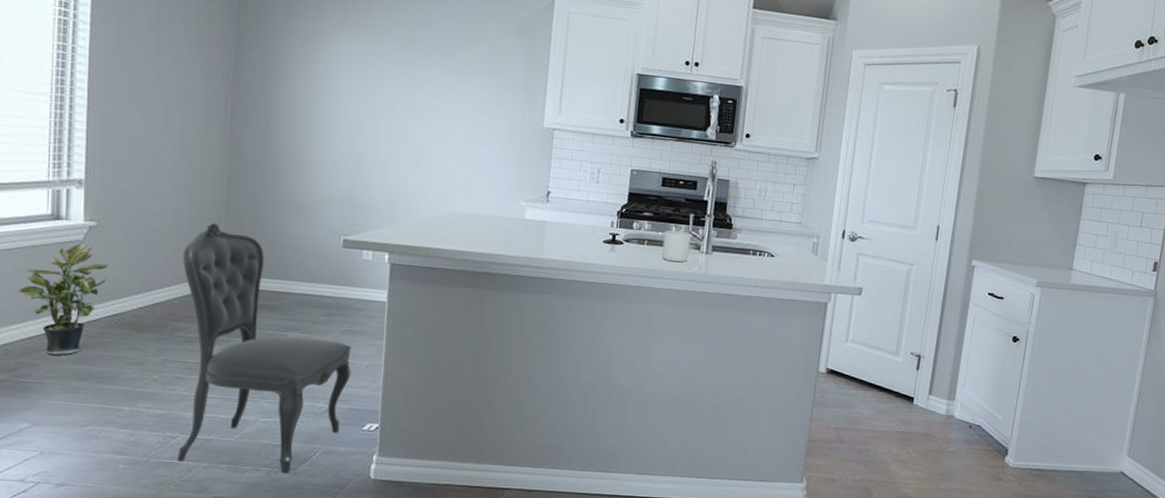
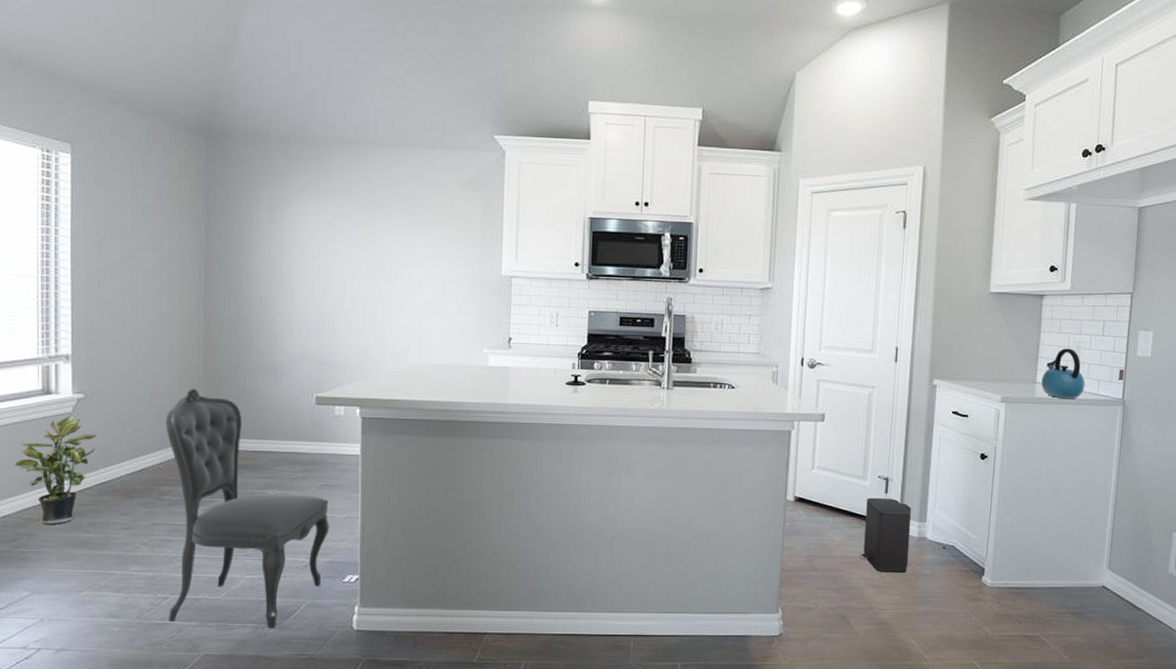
mug: present [662,230,691,263] -> none [624,368,652,400]
pedal bin: none [886,373,942,449] -> present [859,497,912,573]
kettle: none [1077,237,1120,288] -> present [1041,348,1085,399]

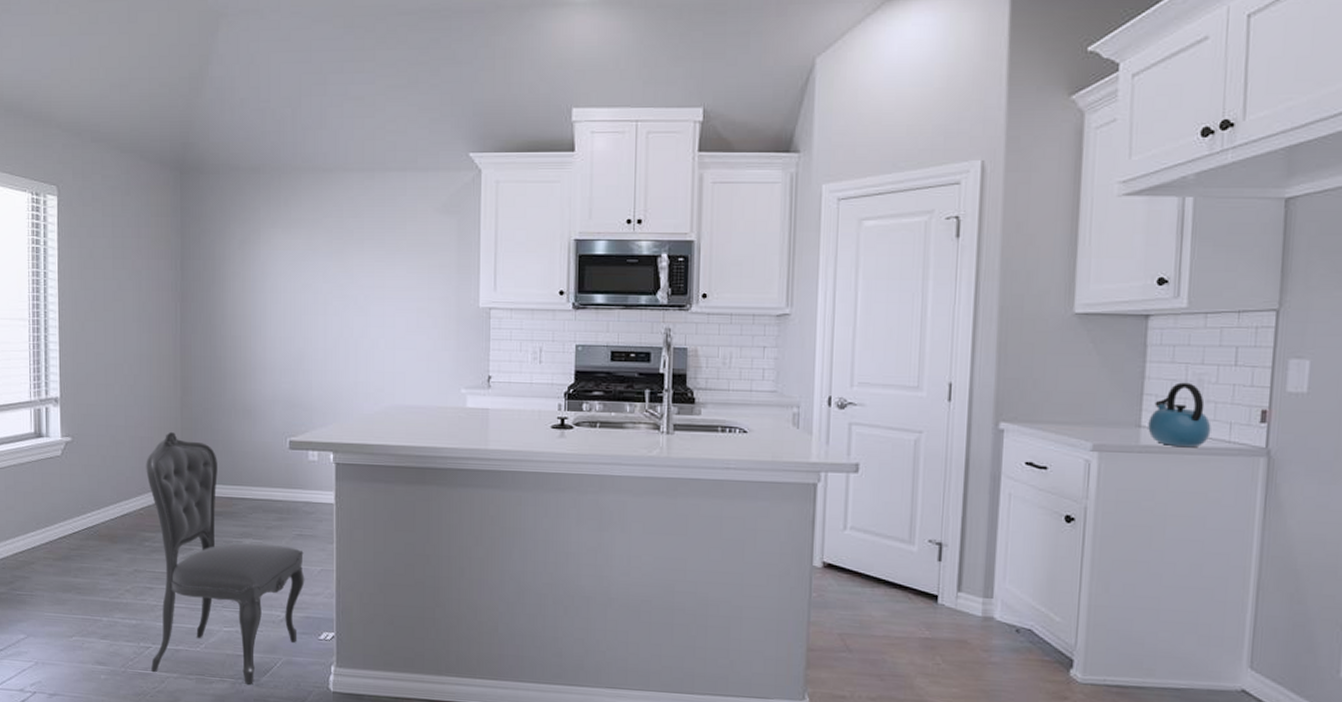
potted plant: present [14,413,97,526] -> none [11,457,83,569]
pedal bin: present [859,497,912,573] -> none [905,566,974,660]

